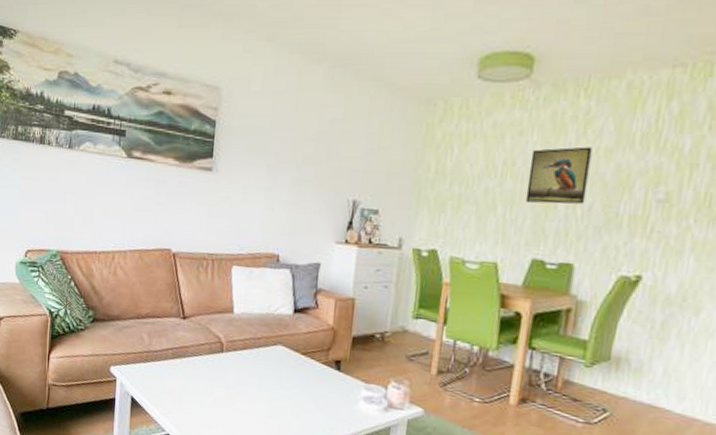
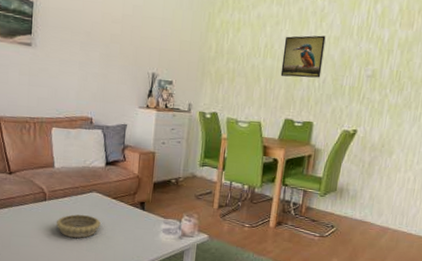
decorative bowl: none [234,370,286,401] -> present [57,214,101,238]

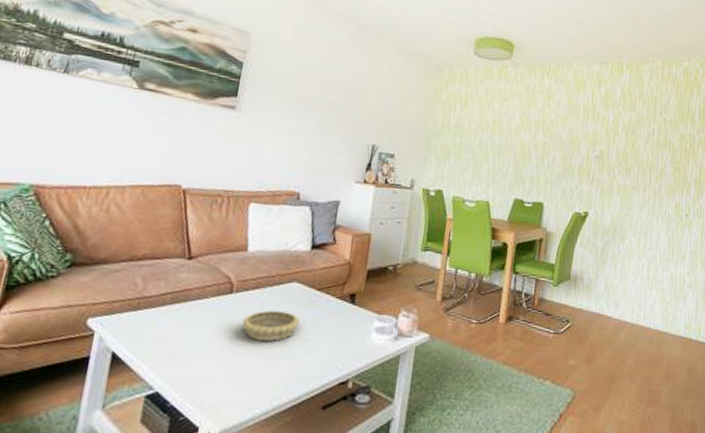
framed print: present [280,35,326,78] -> none [509,113,554,157]

